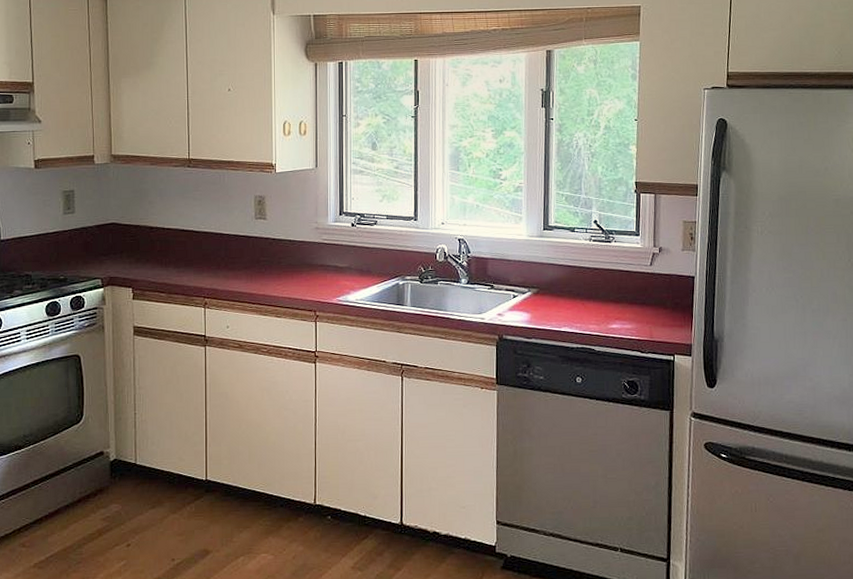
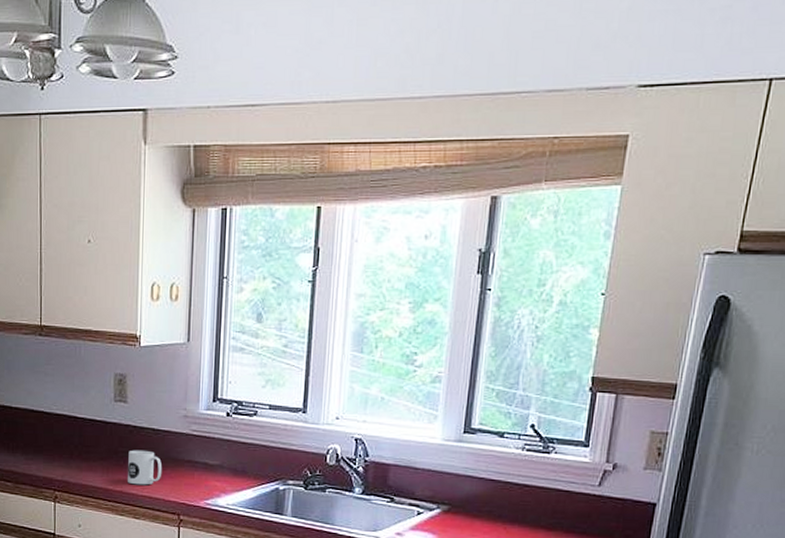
mug: none [269,258,299,288] -> present [128,450,163,485]

